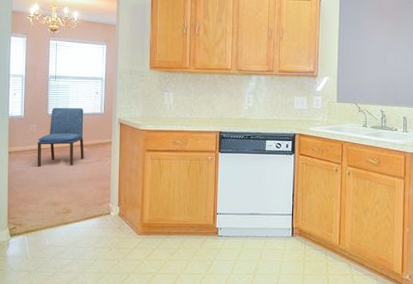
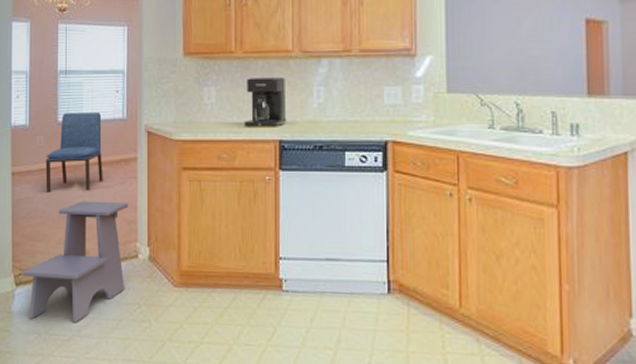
step stool: none [17,173,104,263] -> present [23,200,129,323]
coffee maker: none [194,87,226,122] -> present [244,77,287,127]

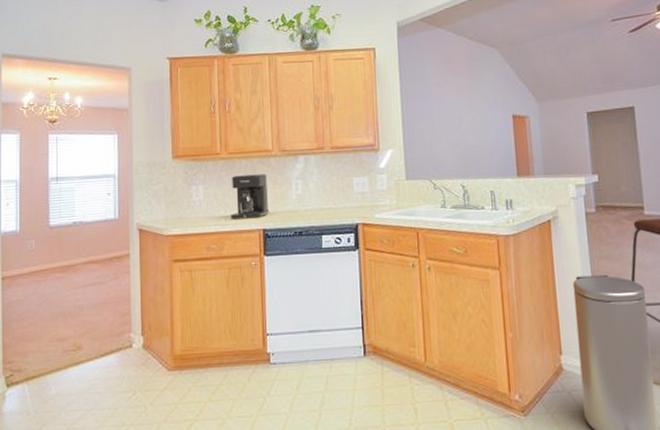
step stool: present [23,200,129,323] -> none [14,297,122,419]
dining chair: present [45,111,103,193] -> none [37,214,96,294]

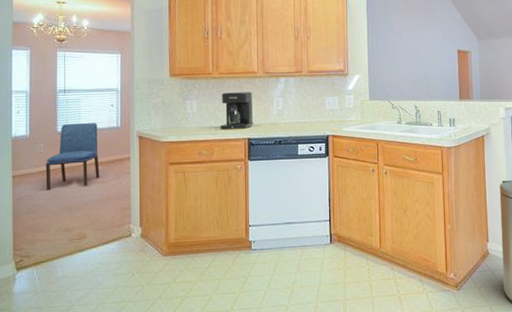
dining chair: none [37,214,96,294] -> present [45,122,100,190]

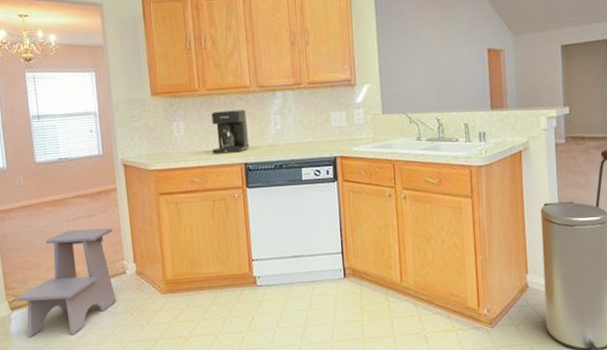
step stool: none [24,194,123,297] -> present [17,228,117,338]
dining chair: present [45,122,100,190] -> none [27,150,86,226]

